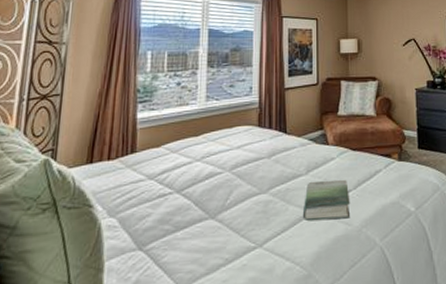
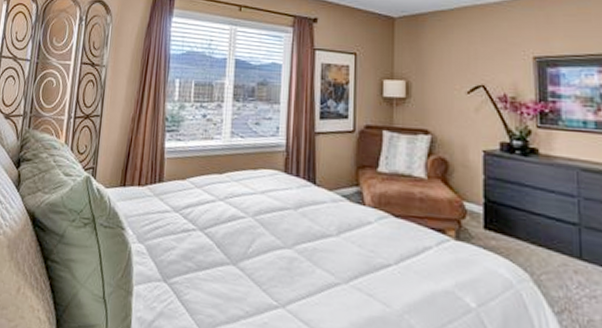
book: present [302,179,350,220] -> none [331,245,390,298]

